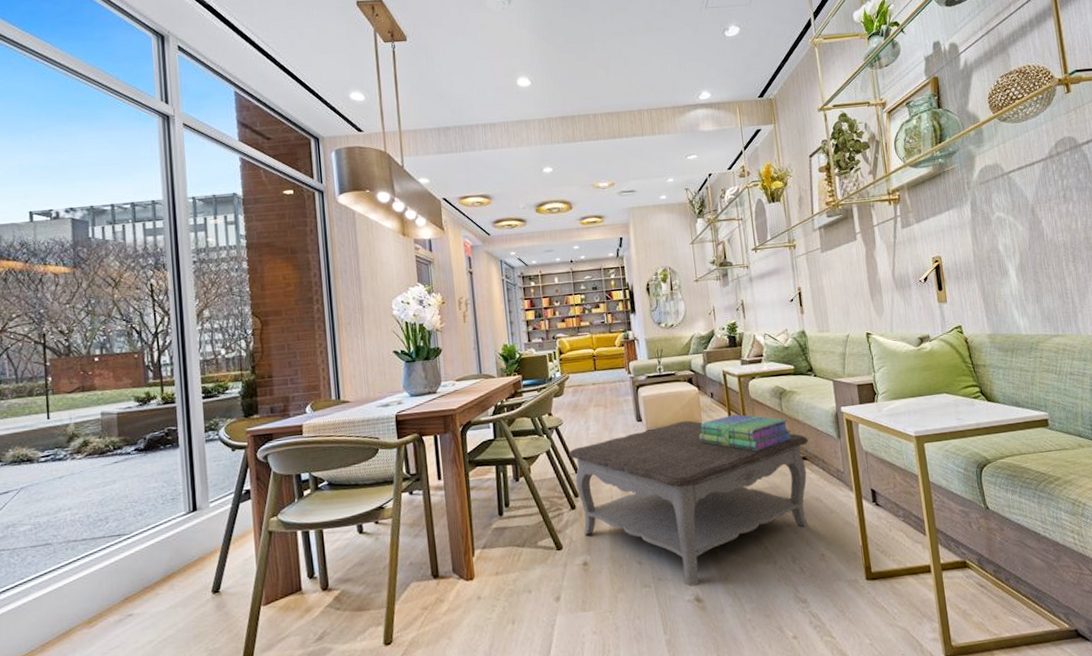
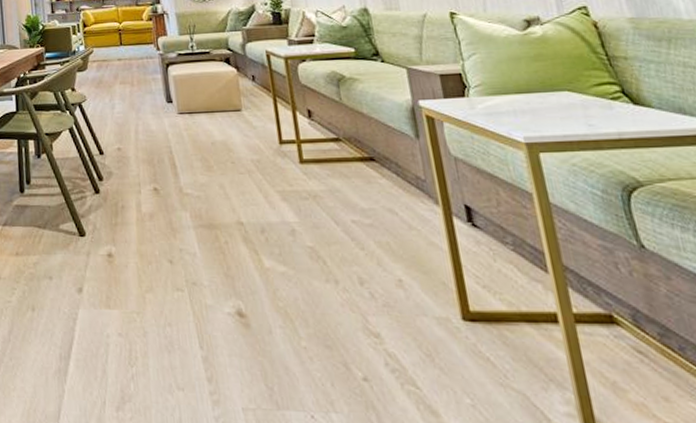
coffee table: present [569,420,809,587] -> none [92,105,379,297]
stack of books: present [699,414,792,451] -> none [239,101,355,146]

